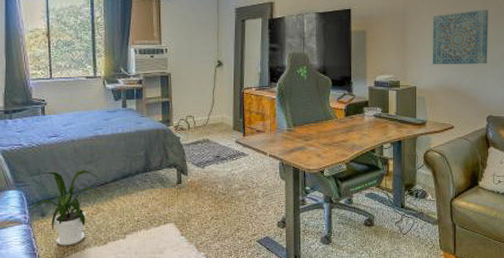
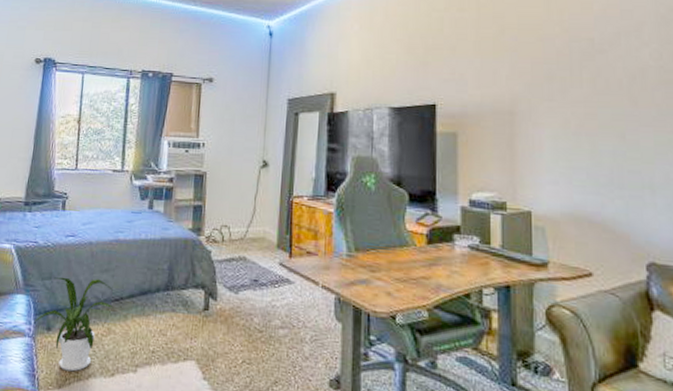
wall art: present [433,9,488,65] -> none [554,110,644,187]

